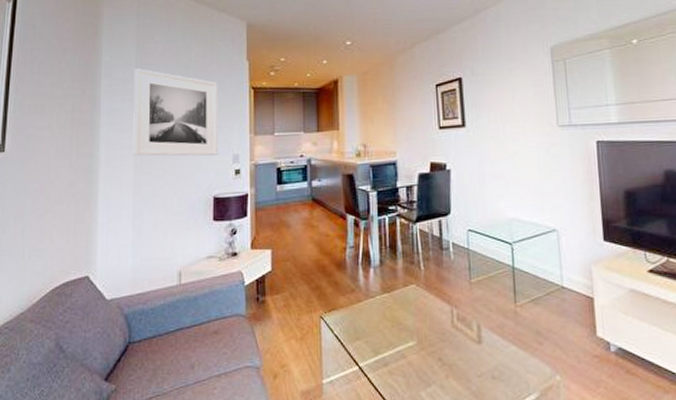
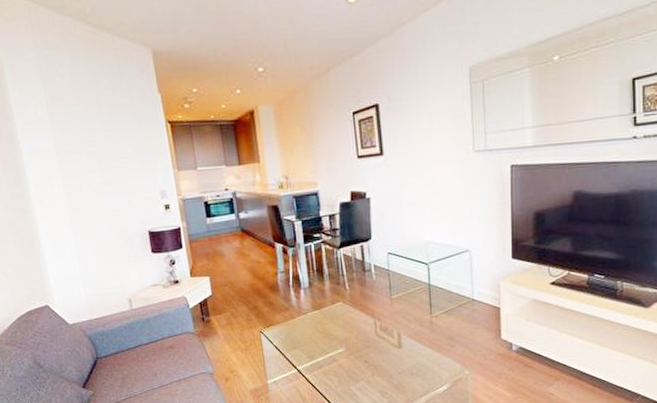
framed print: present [133,68,218,156] -> none [45,104,146,195]

